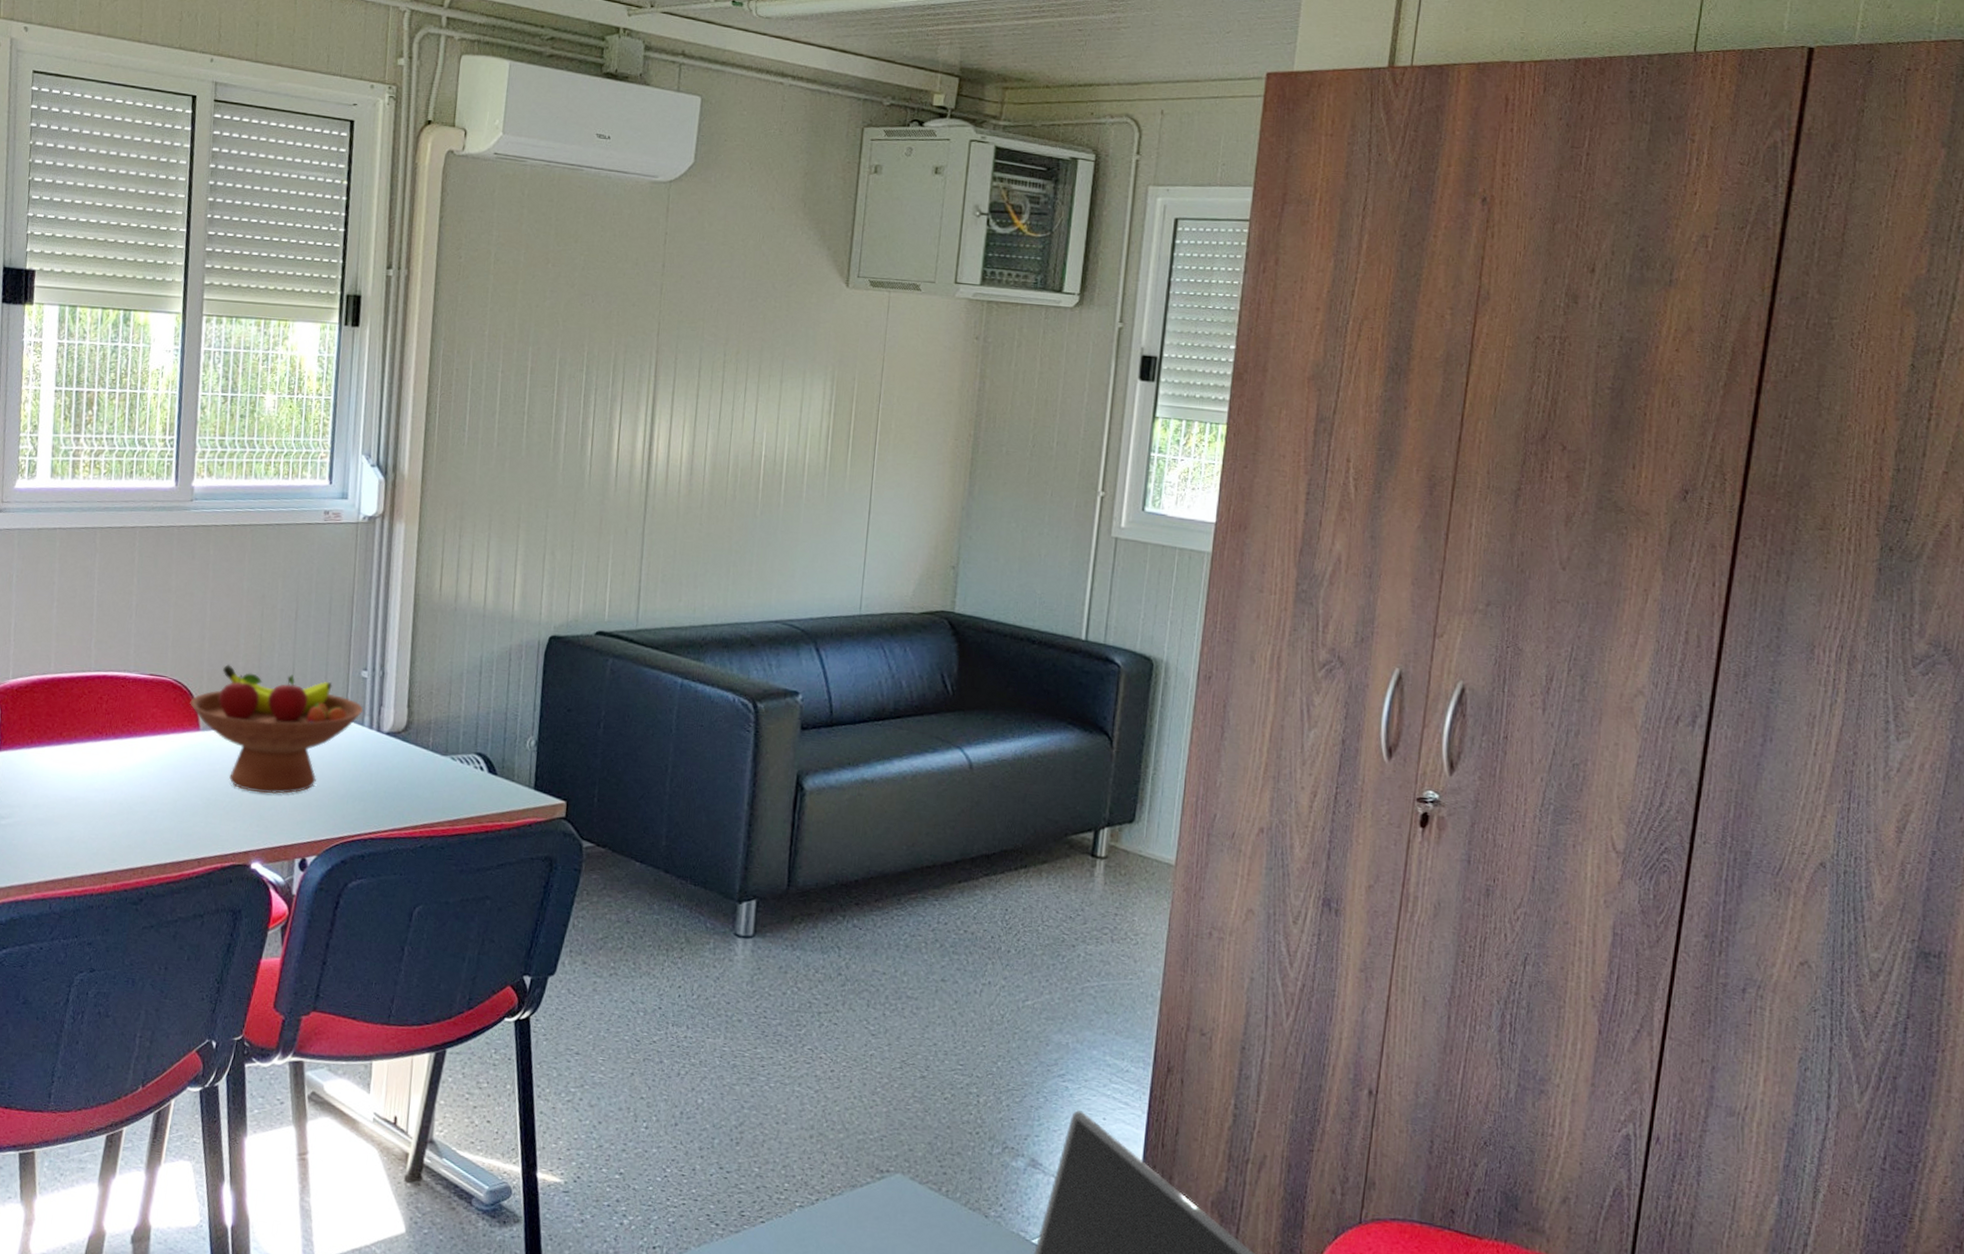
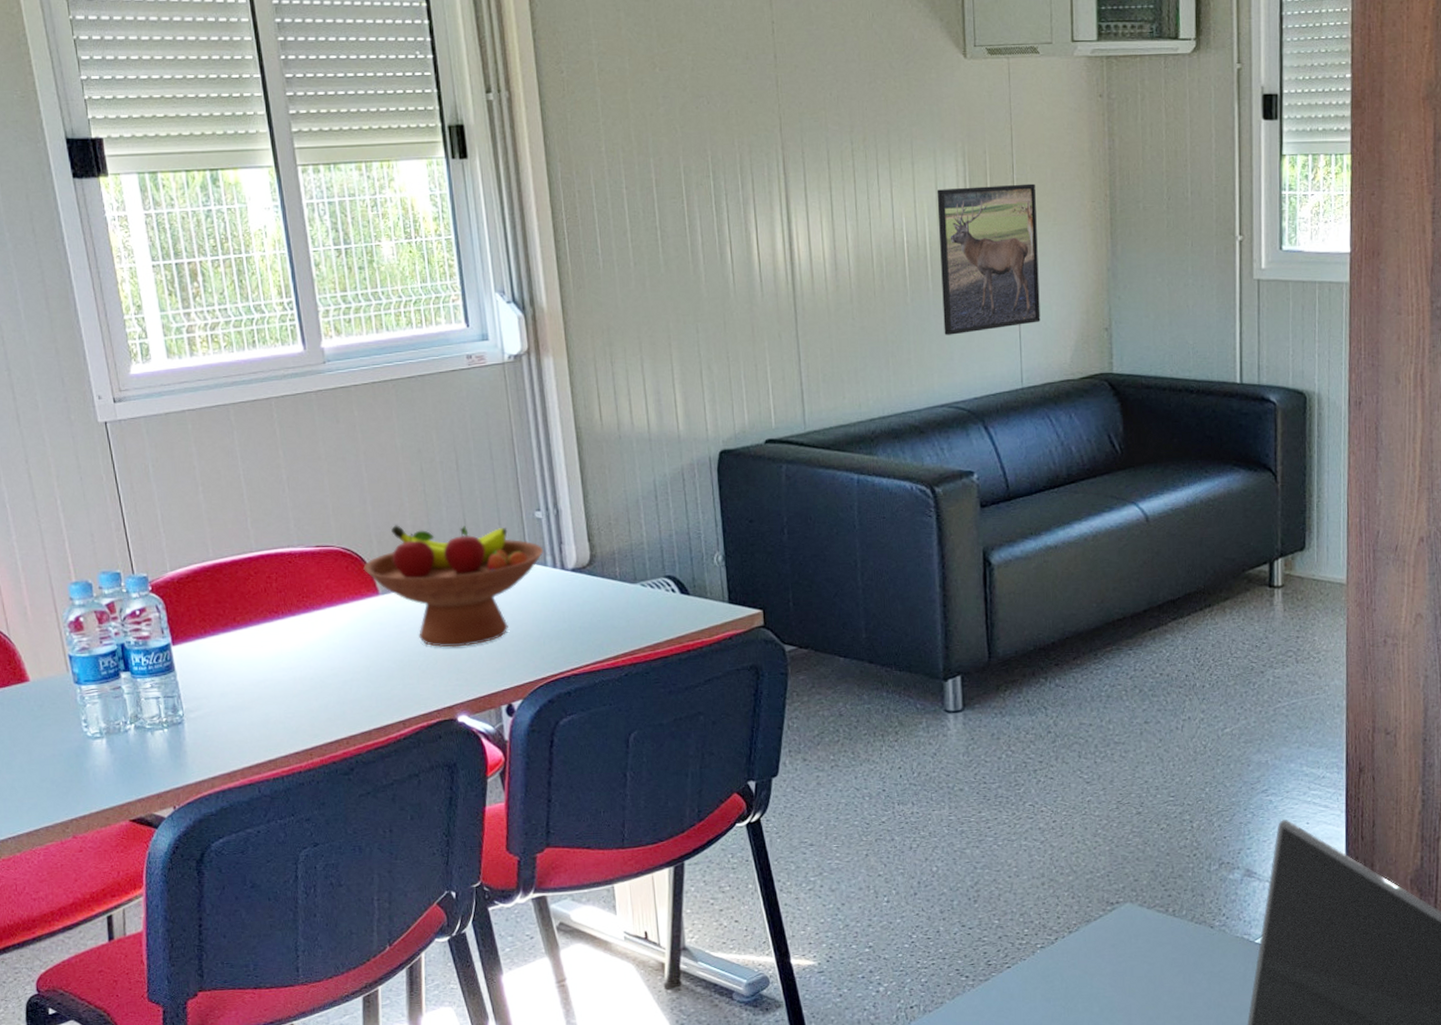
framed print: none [789,409,900,553] -> present [937,183,1041,335]

